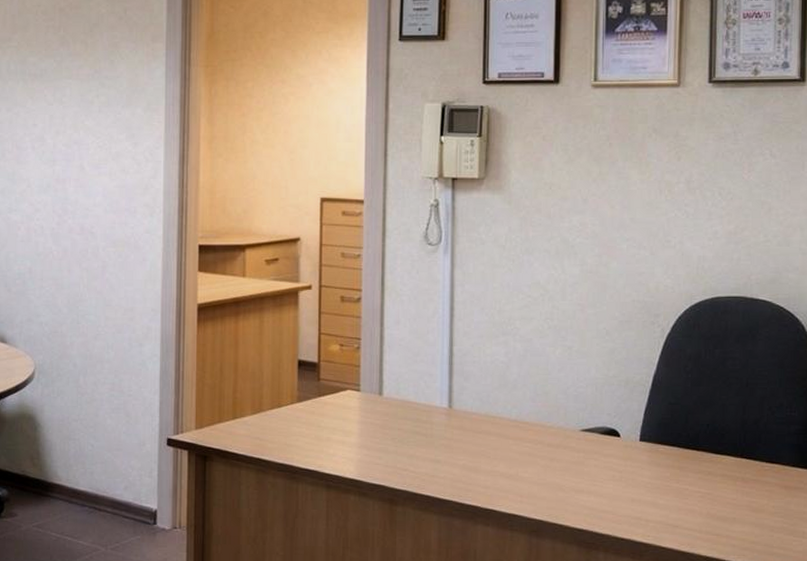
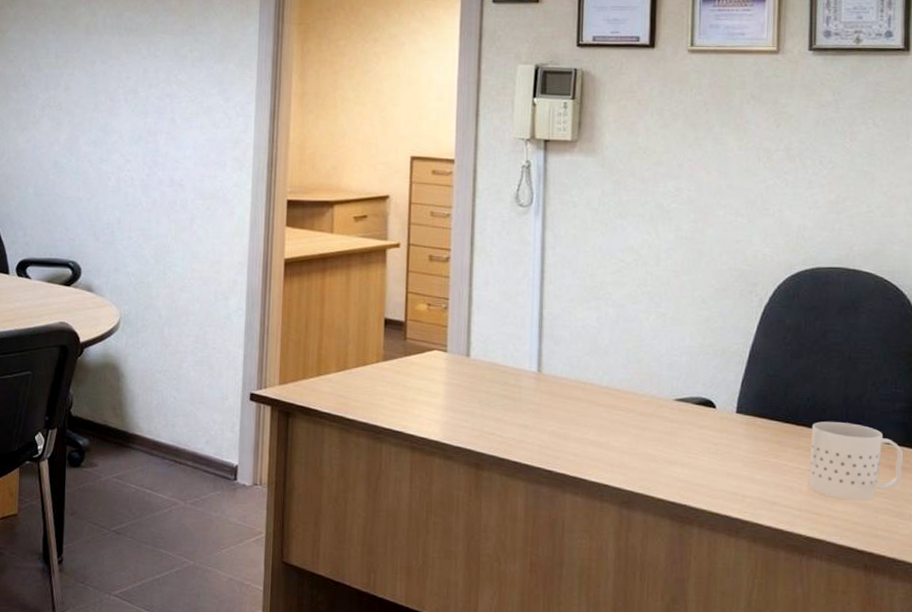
mug: none [707,446,797,522] -> present [807,421,903,502]

